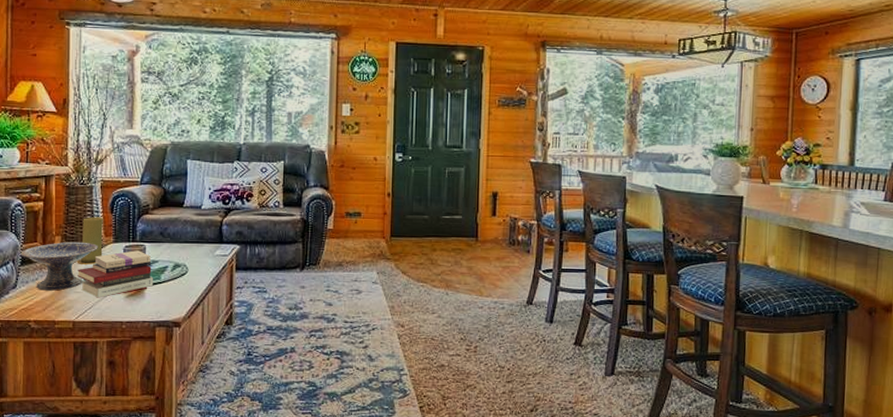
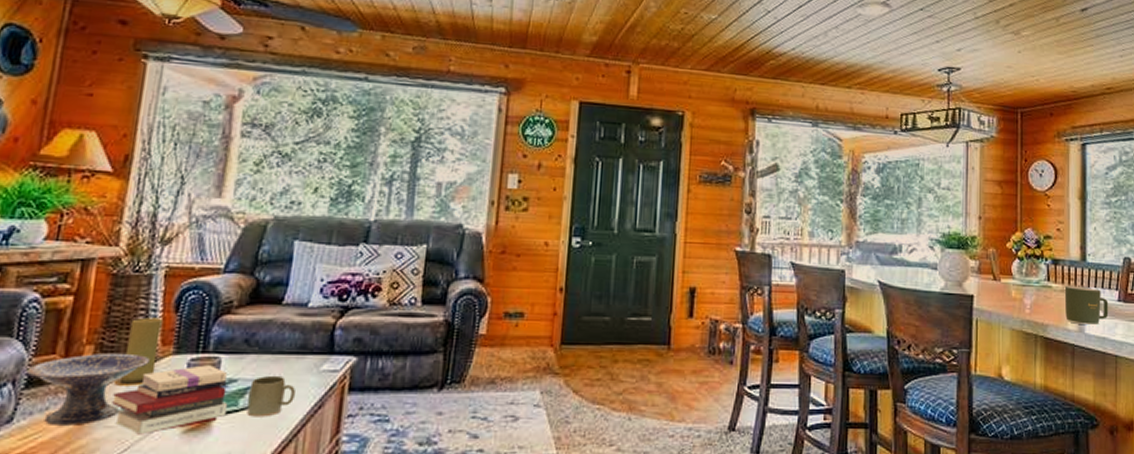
mug: none [166,258,198,288] -> present [247,375,295,417]
mug: none [831,187,874,223] -> present [1064,285,1109,326]

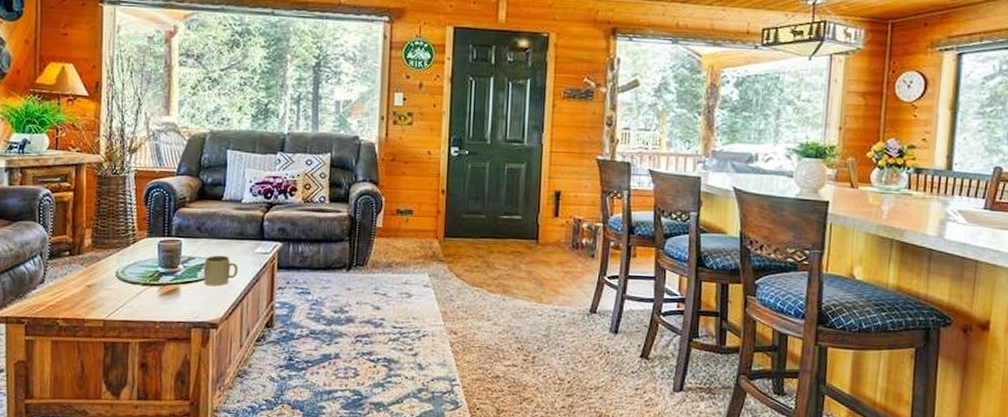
decorative bowl: present [26,352,150,425] -> none [49,235,131,287]
books: present [112,365,228,435] -> none [109,246,190,296]
candle: present [113,317,162,386] -> none [108,209,137,260]
mug: present [1064,285,1109,326] -> none [925,193,973,232]

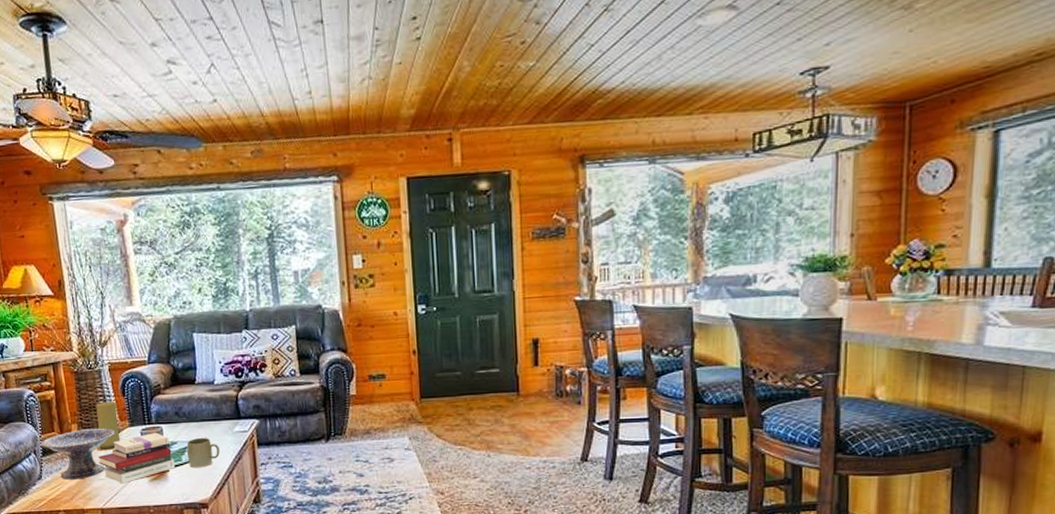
decorative bowl: none [49,235,131,287] -> present [40,428,115,480]
candle: none [108,209,137,260] -> present [95,401,121,451]
books: none [109,246,190,296] -> present [98,433,176,484]

